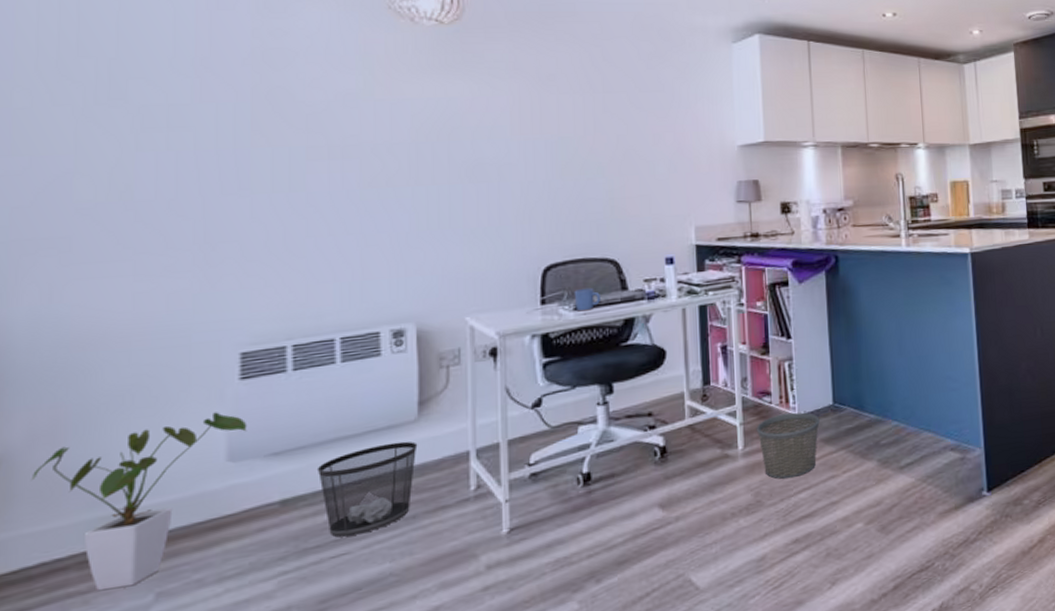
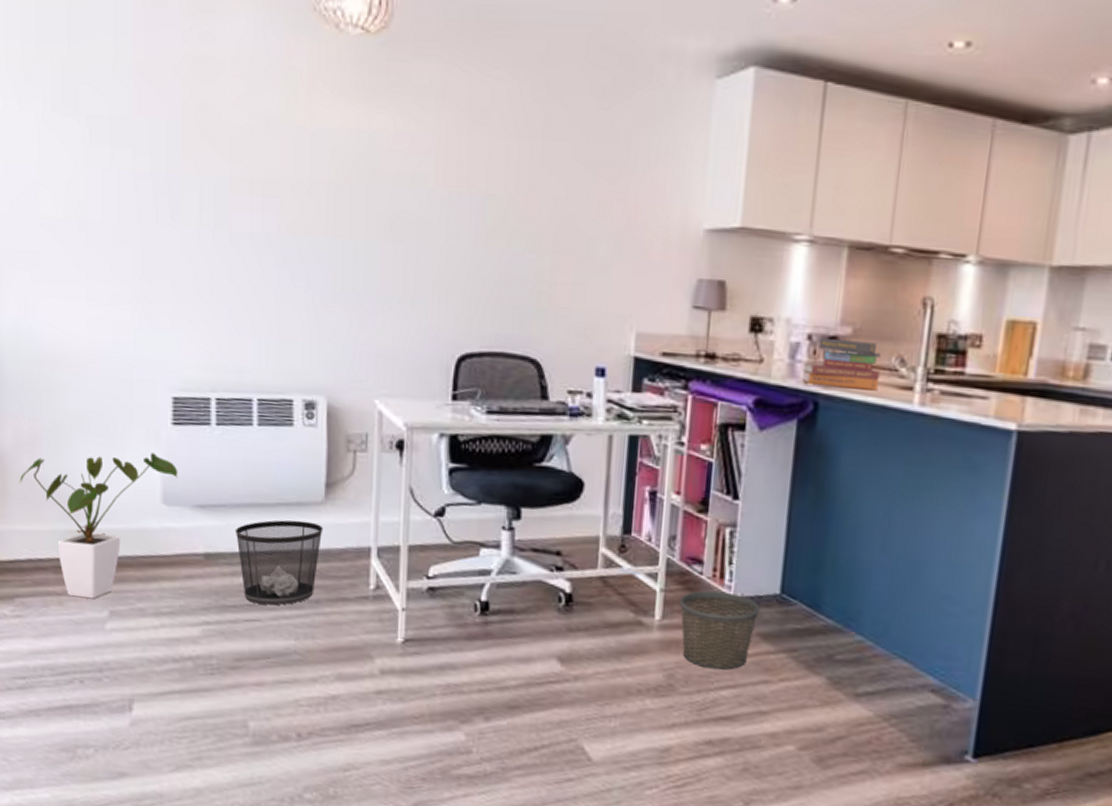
mug: present [574,287,602,312] -> none [488,388,518,417]
books: none [823,209,877,244] -> present [802,337,881,391]

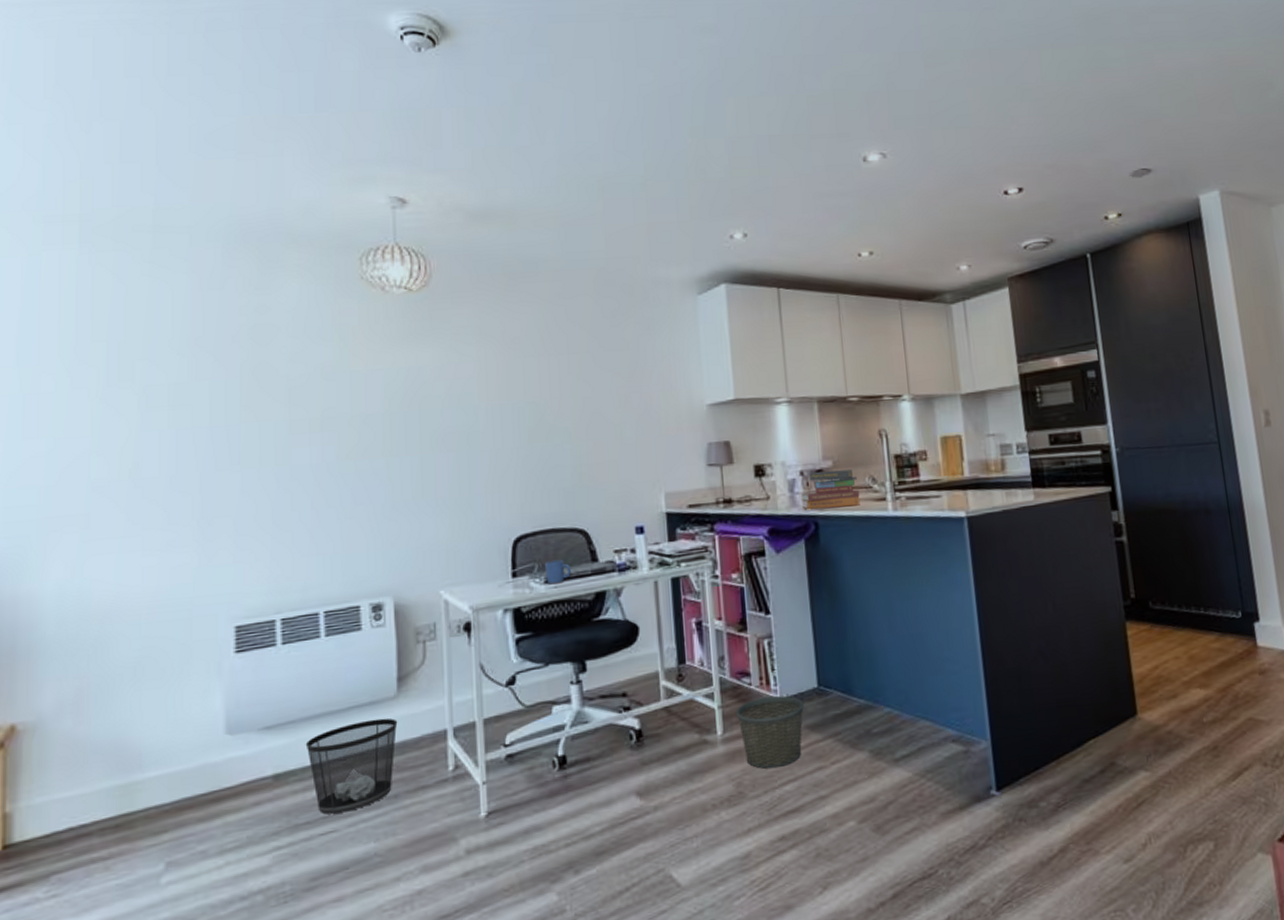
house plant: present [19,452,178,599] -> none [59,685,243,858]
mug: none [488,388,518,417] -> present [544,559,572,585]

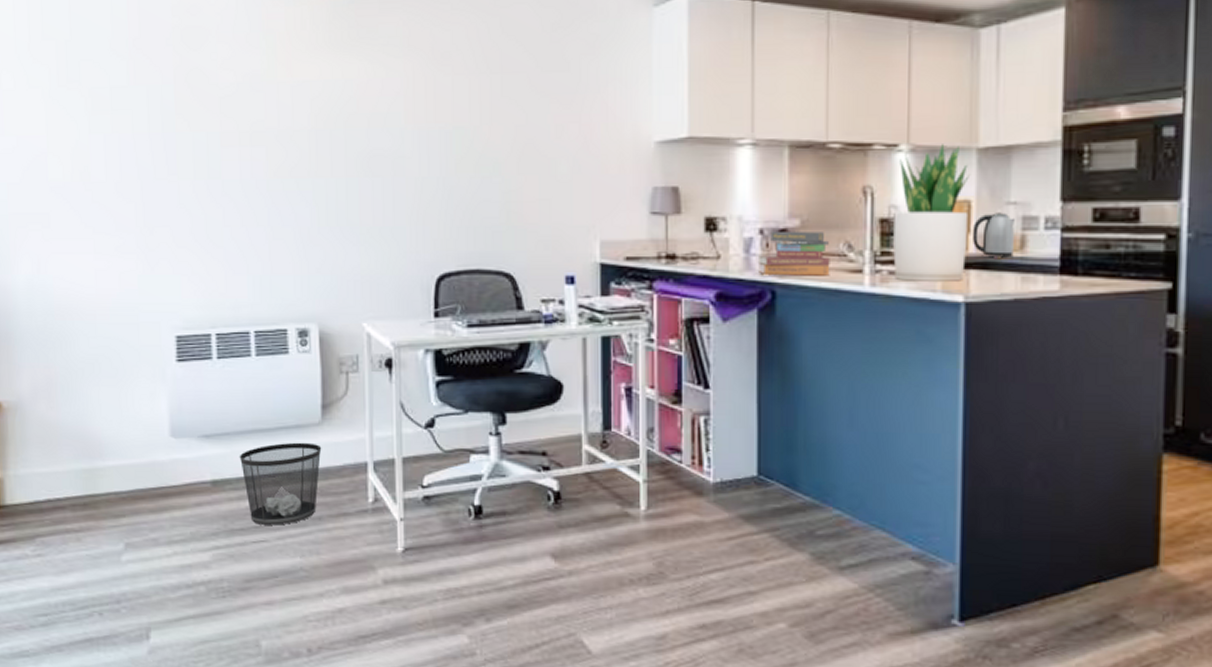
mug: present [544,559,572,585] -> none [467,303,496,329]
basket: present [735,695,804,769] -> none [662,477,740,554]
planter: none [904,393,964,504] -> present [893,144,969,283]
kettle: none [964,443,998,479] -> present [971,212,1014,258]

